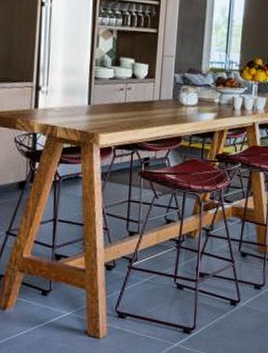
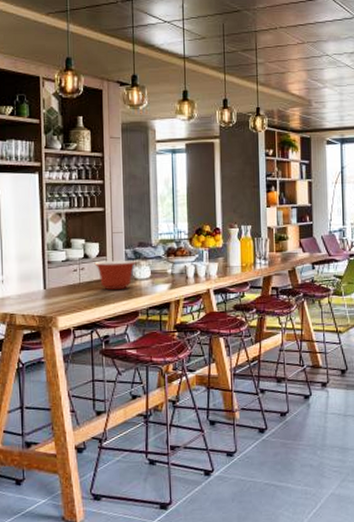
mixing bowl: none [142,83,185,113] -> present [94,260,137,290]

